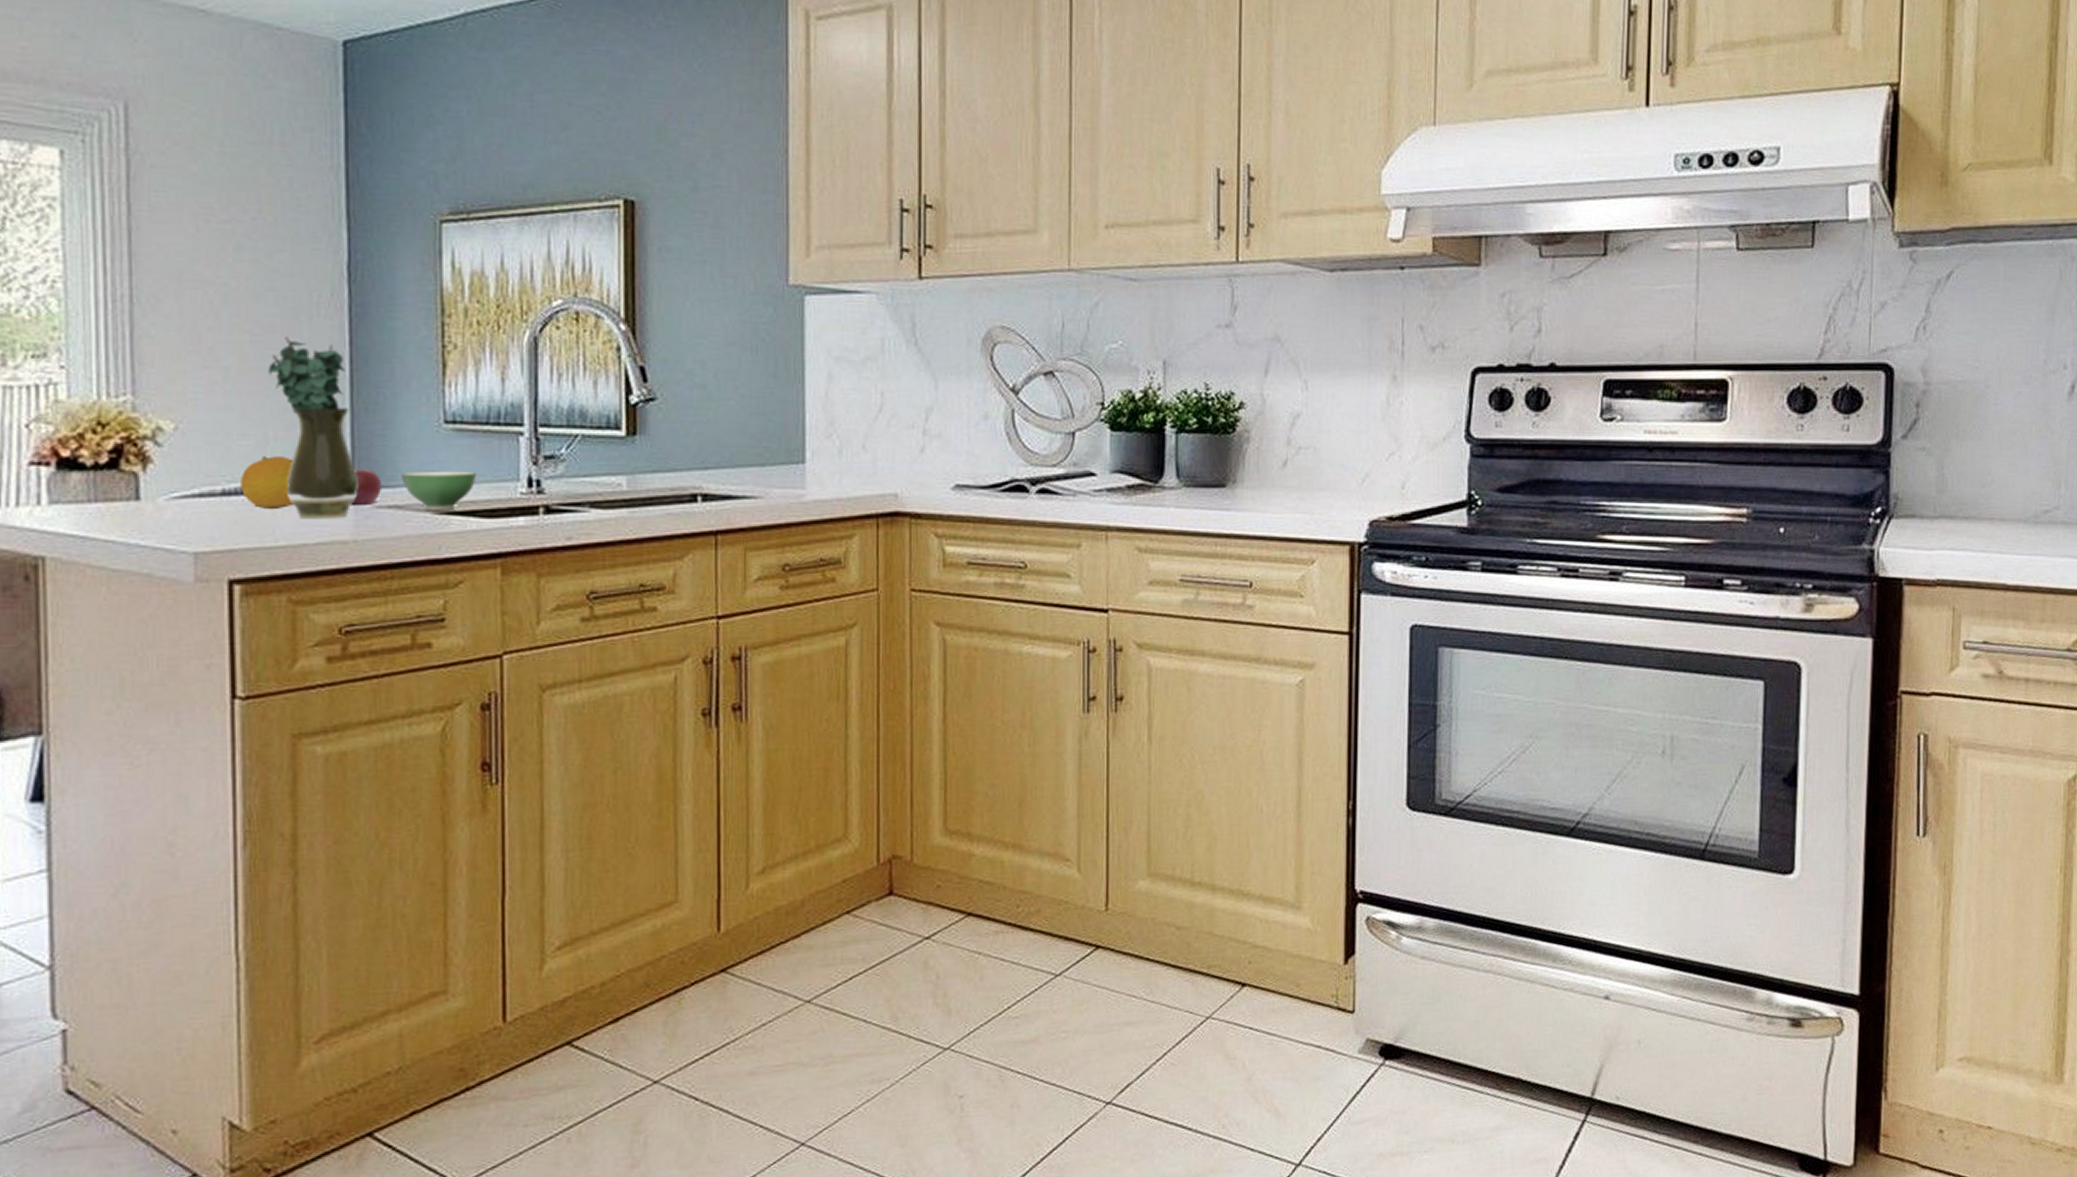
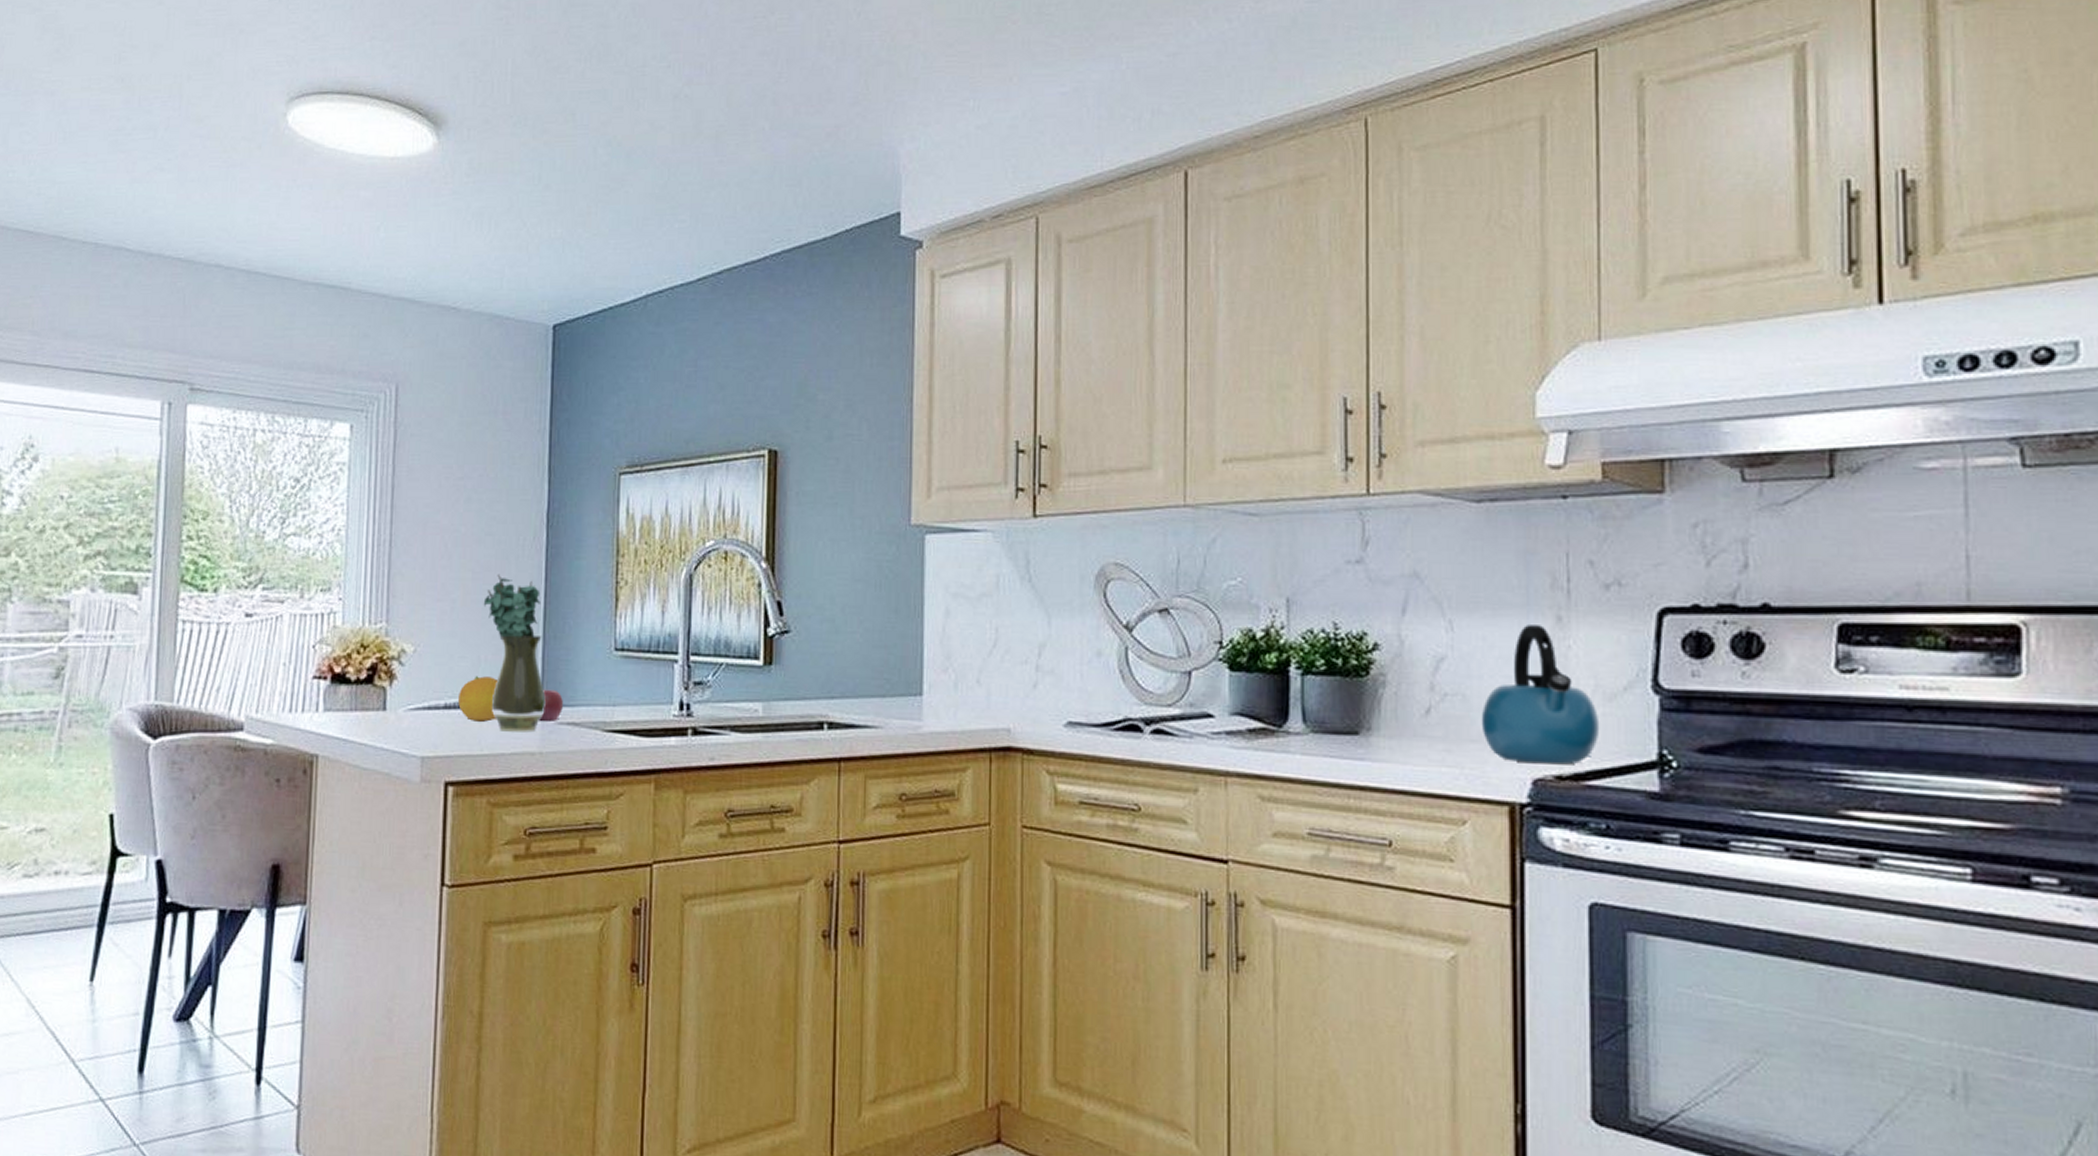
bowl: present [399,471,477,512] -> none [578,692,639,730]
kettle: none [1329,383,1424,507] -> present [1481,625,1600,765]

